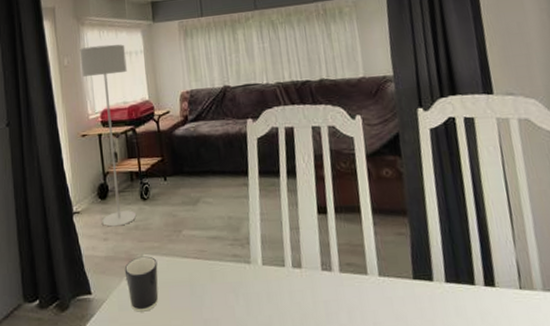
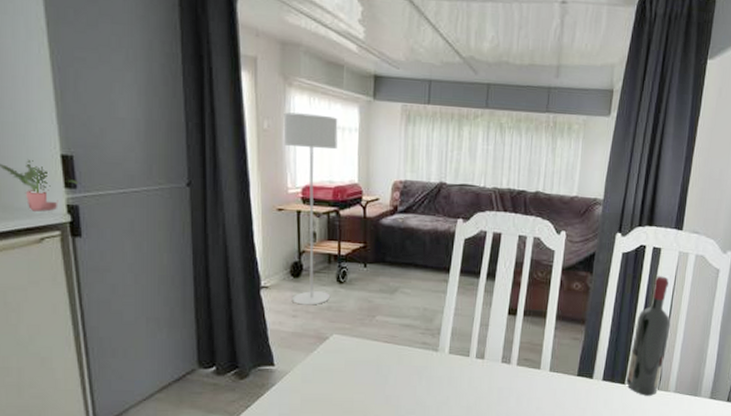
mug: present [124,256,159,312] -> none [311,335,347,385]
wine bottle: none [468,148,520,298] -> present [626,276,671,396]

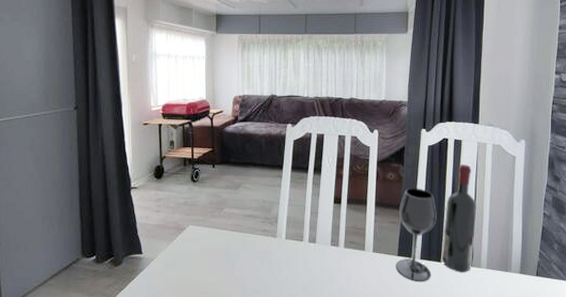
floor lamp: present [283,112,338,305] -> none [147,47,189,201]
wineglass: none [574,300,625,404] -> present [395,188,437,281]

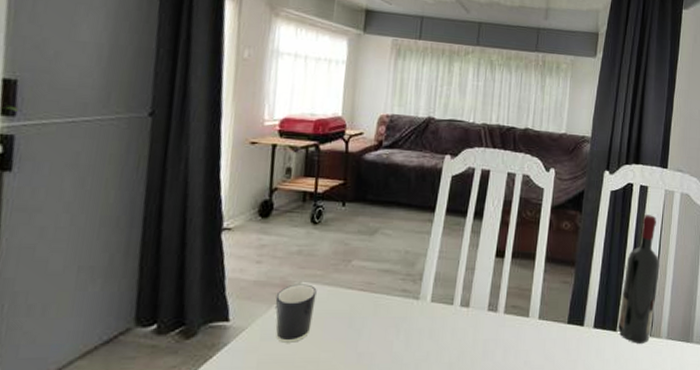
mug: none [172,226,200,269] -> present [275,284,317,343]
wineglass: present [395,188,437,281] -> none [564,241,615,355]

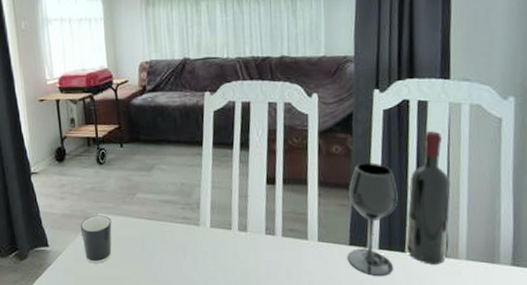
wineglass: none [564,241,615,355] -> present [347,163,398,276]

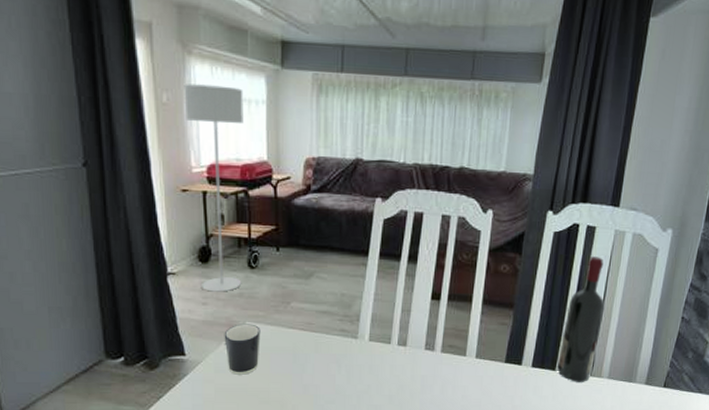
floor lamp: none [37,9,93,188] -> present [184,84,243,292]
wineglass: present [347,163,398,276] -> none [501,283,556,392]

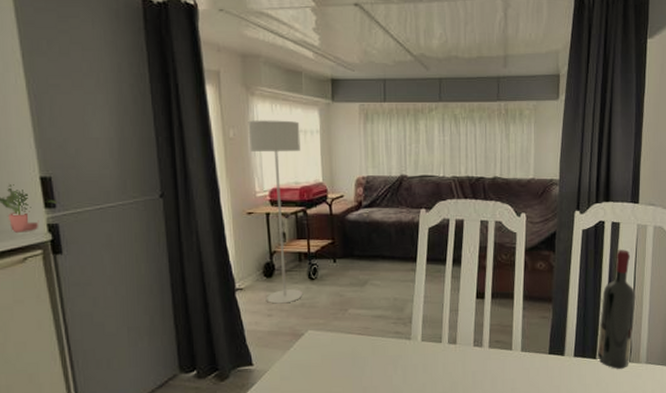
mug: present [224,323,261,375] -> none [288,331,322,381]

